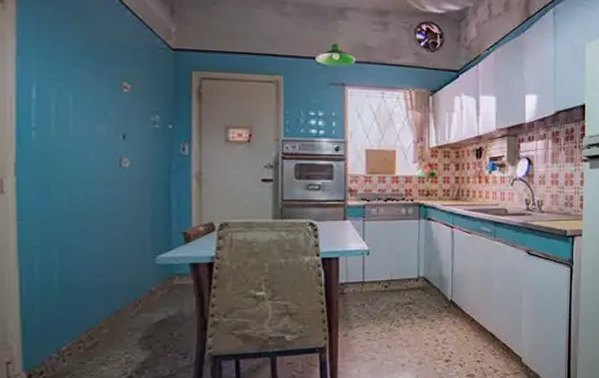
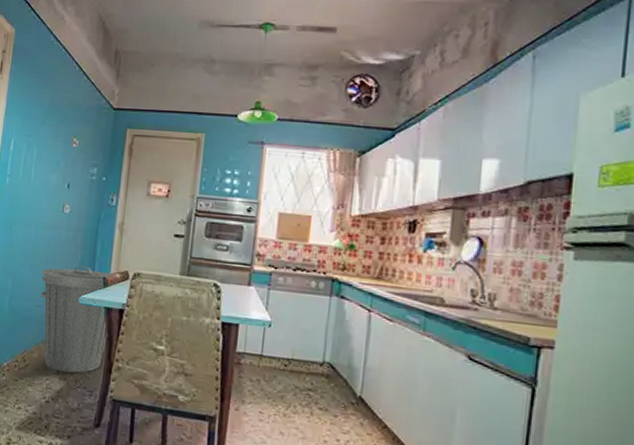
trash can: none [101,223,197,342] -> present [41,265,110,373]

